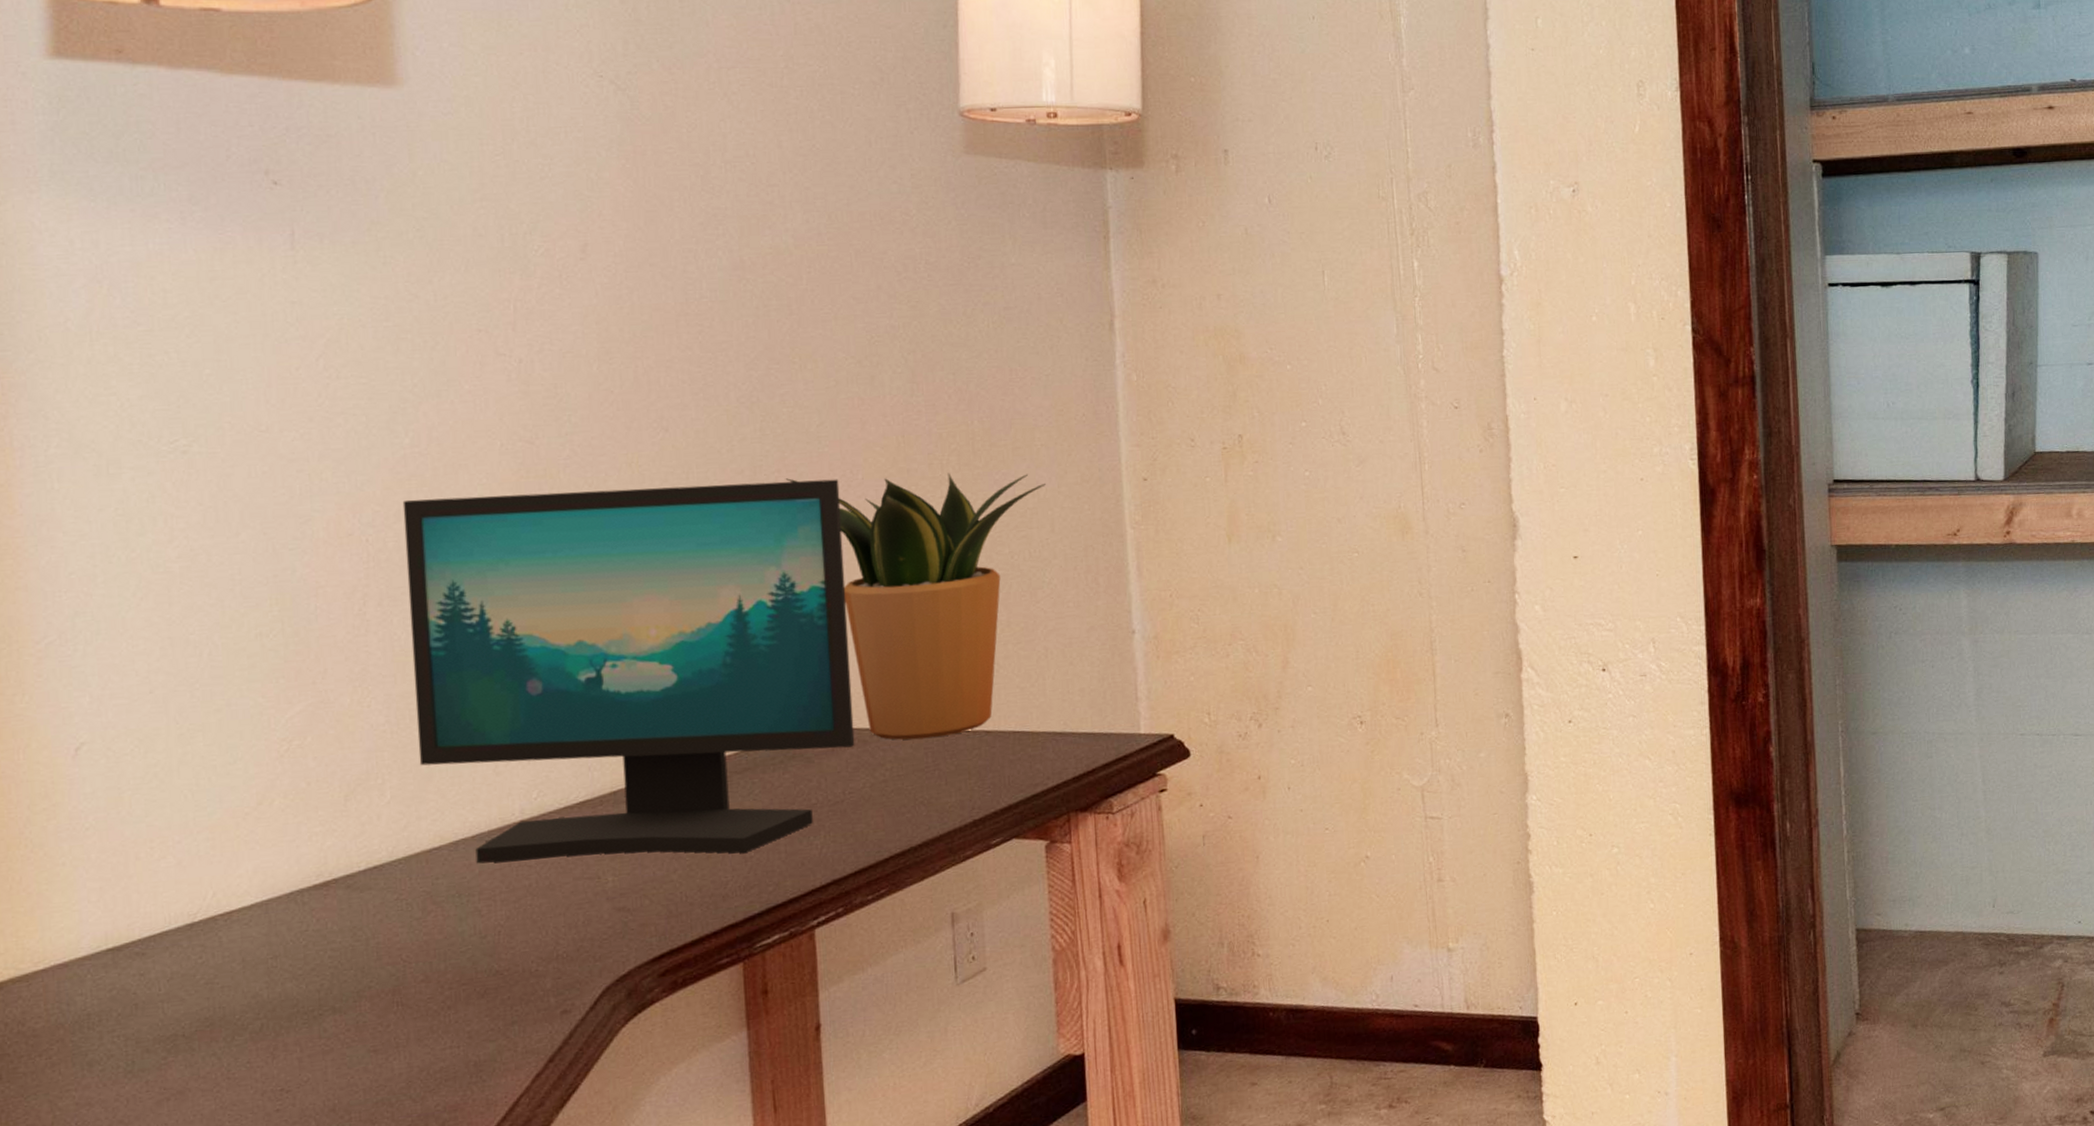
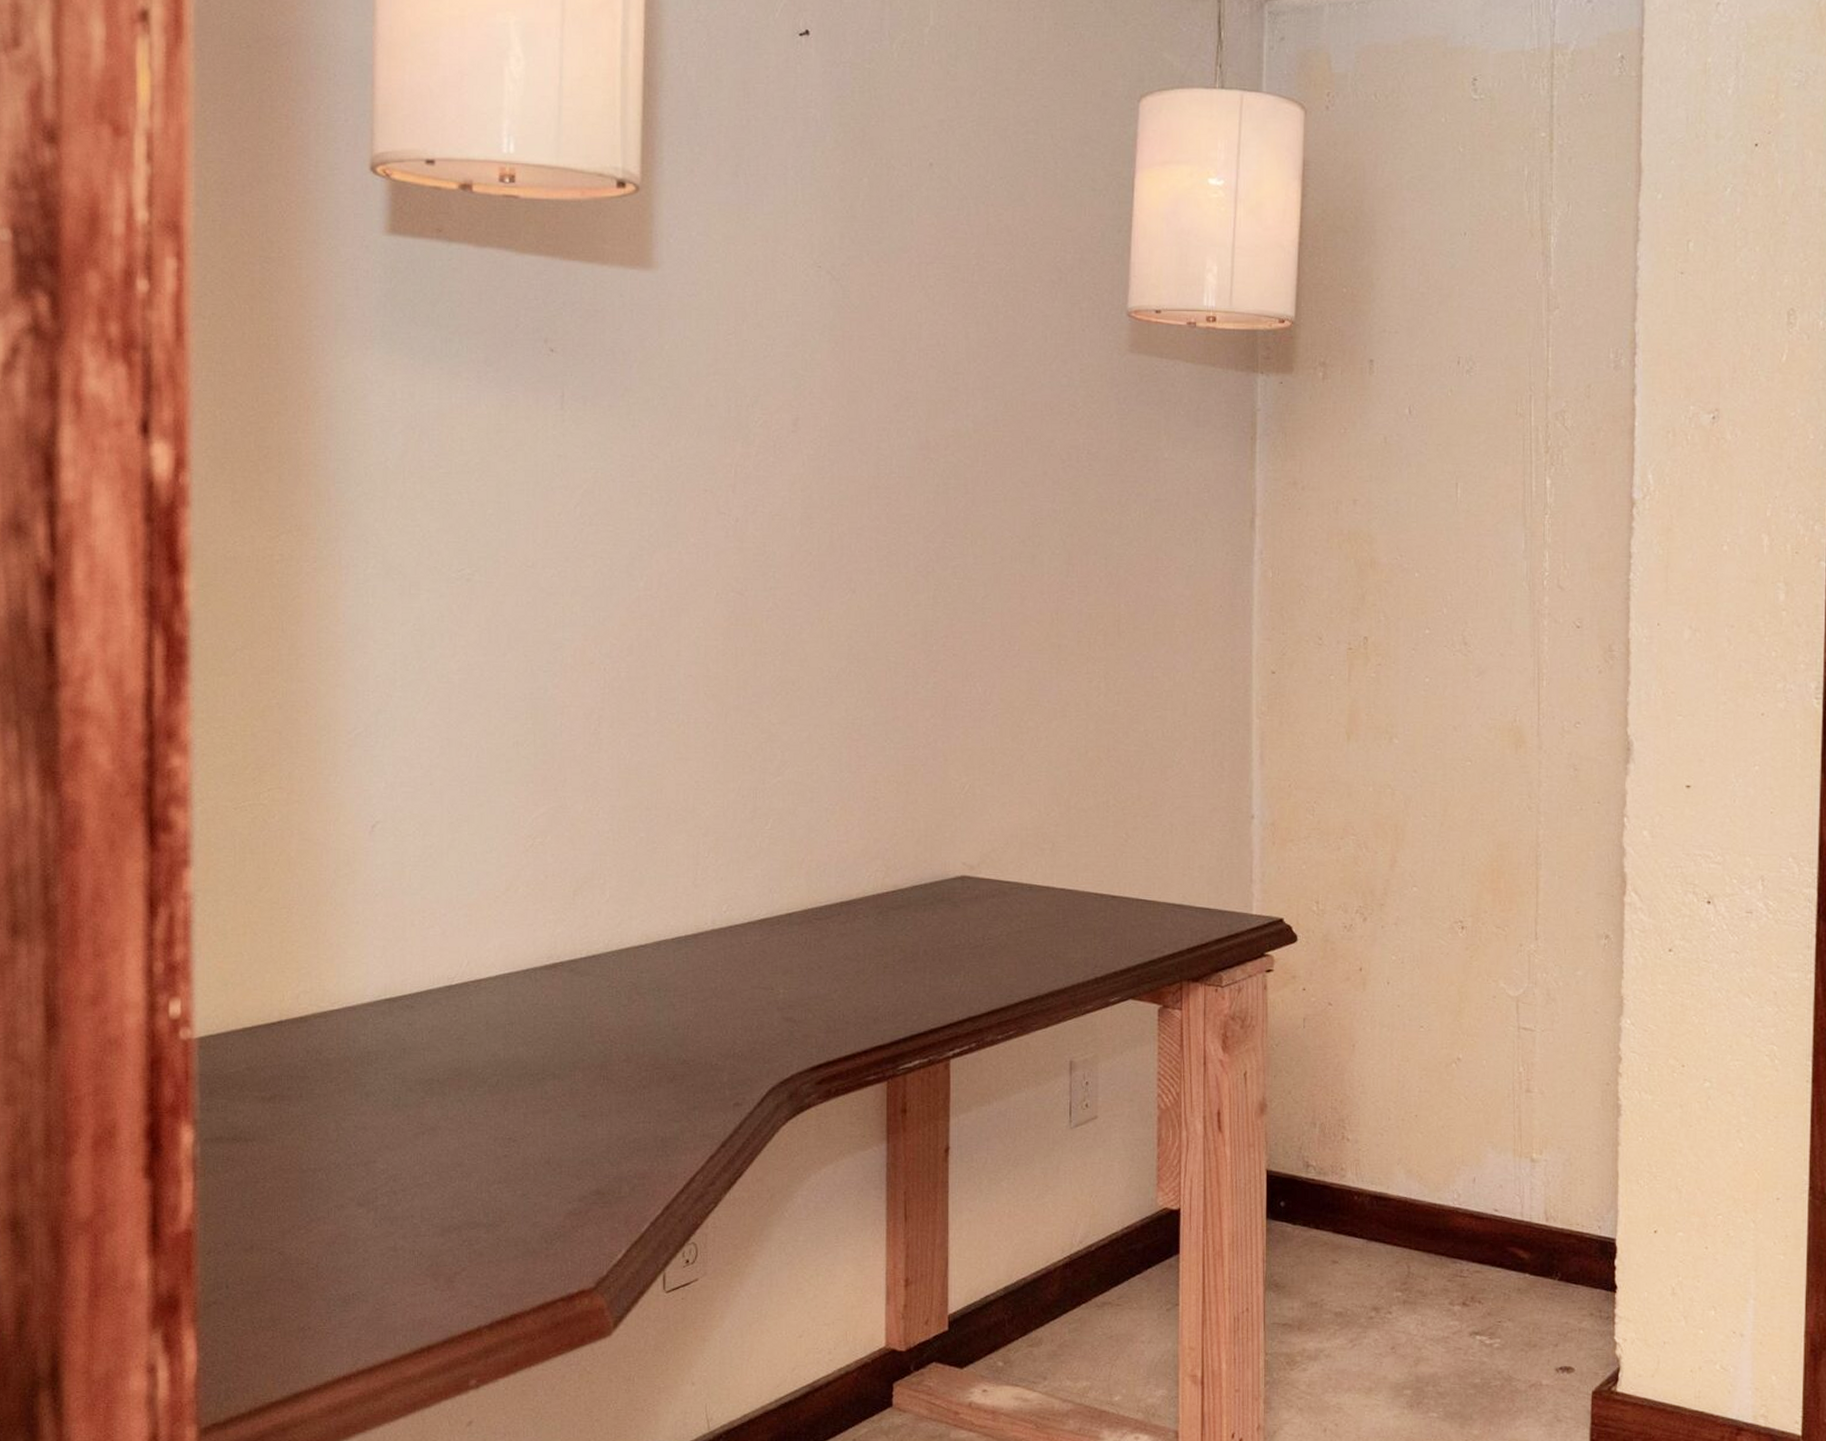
computer monitor: present [402,479,855,864] -> none [634,636,998,982]
potted plant: present [785,472,1046,740] -> none [951,644,1181,897]

